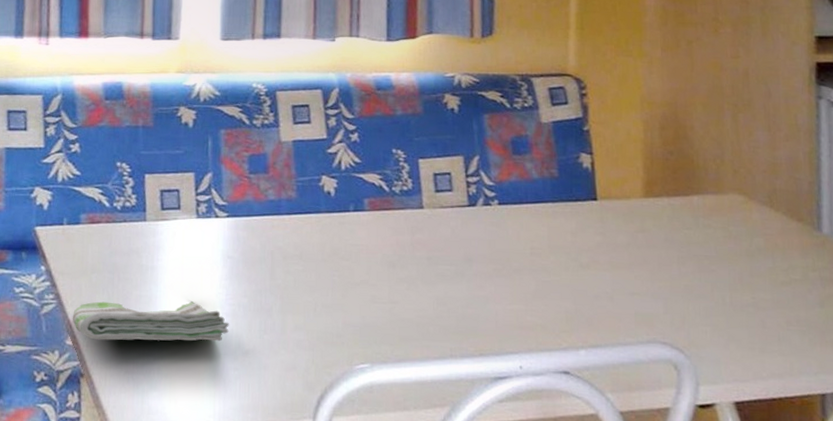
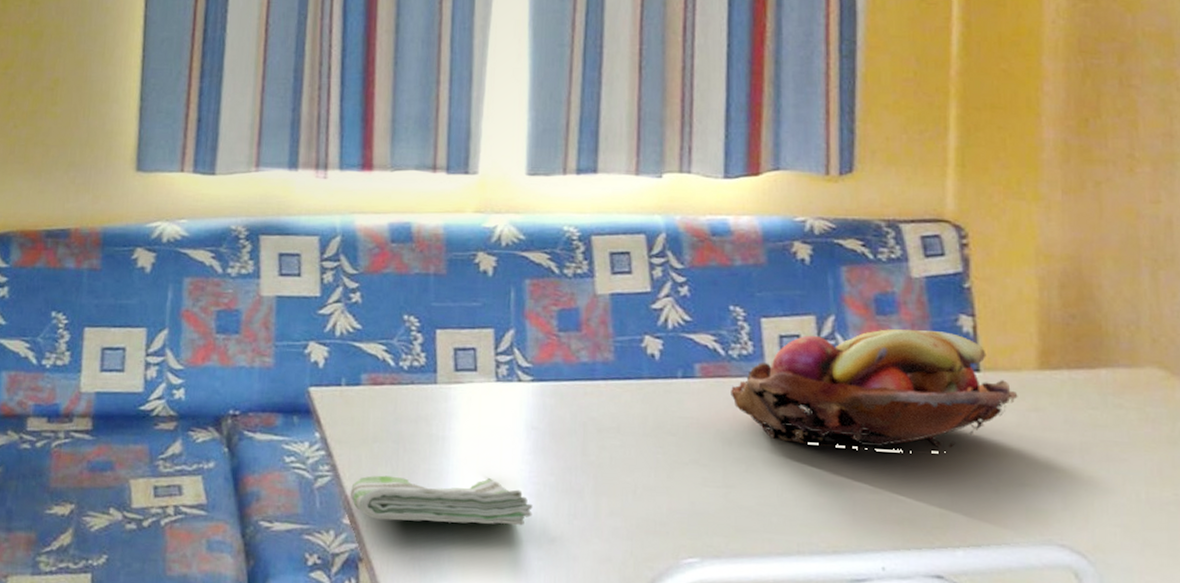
fruit basket: none [394,166,628,270] -> present [731,329,1018,453]

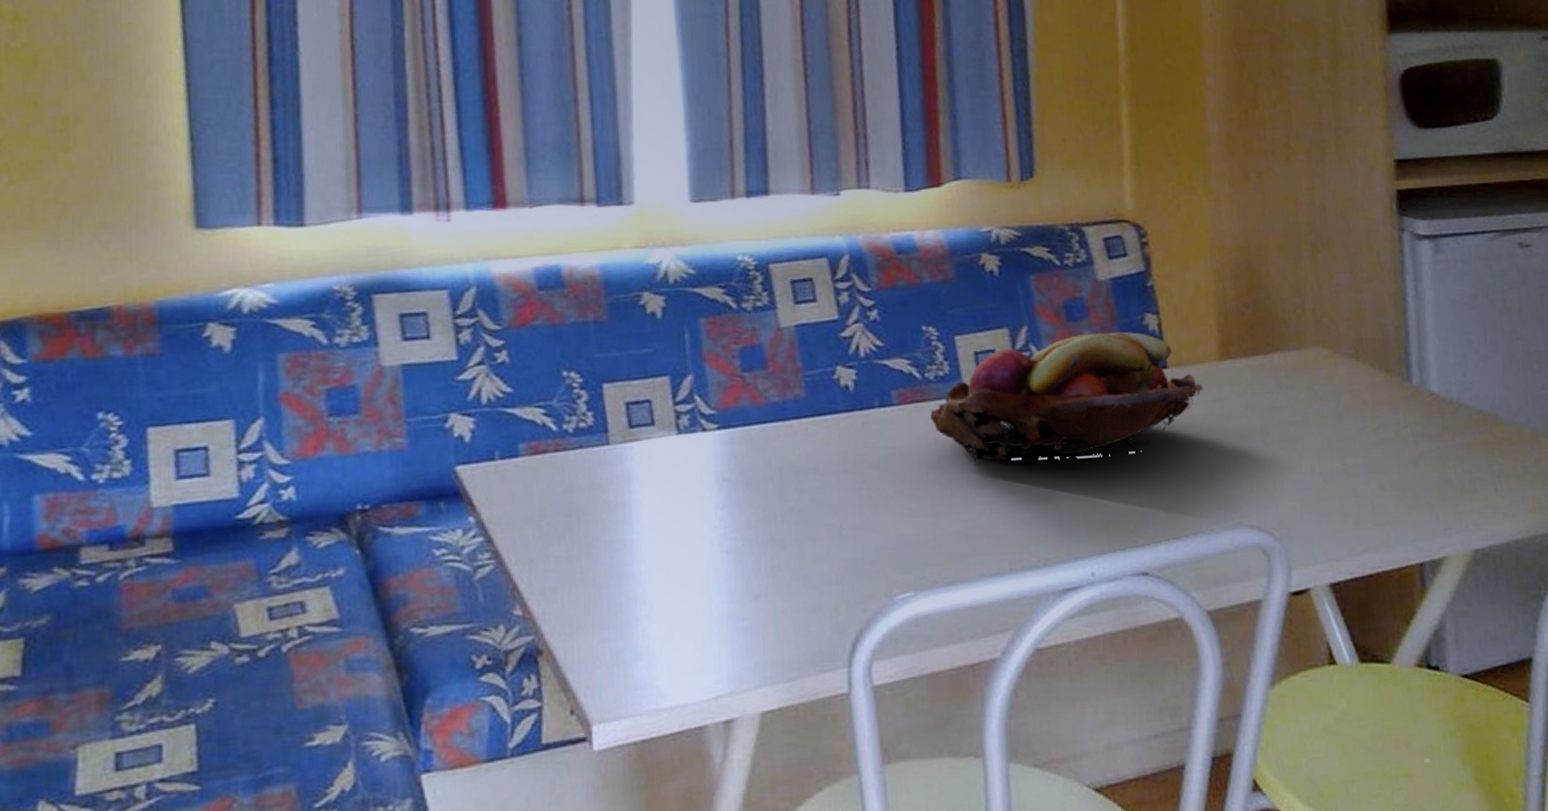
dish towel: present [351,475,533,526] -> none [520,541,732,605]

